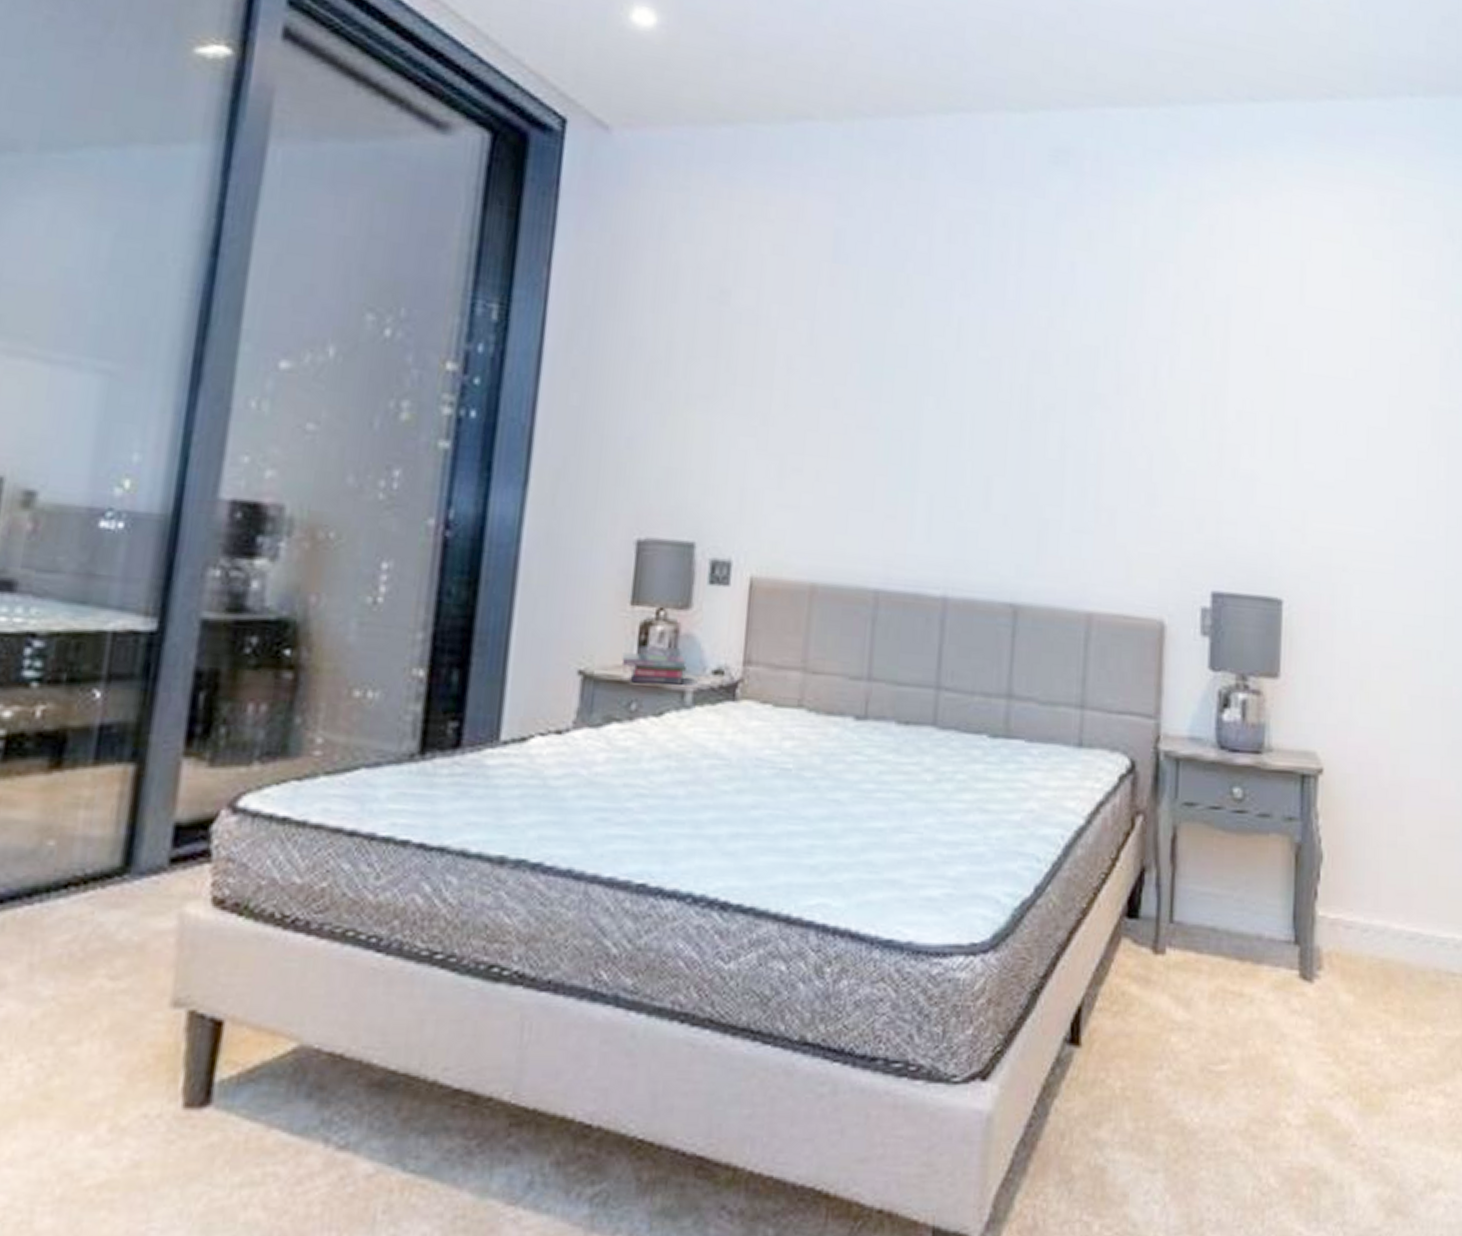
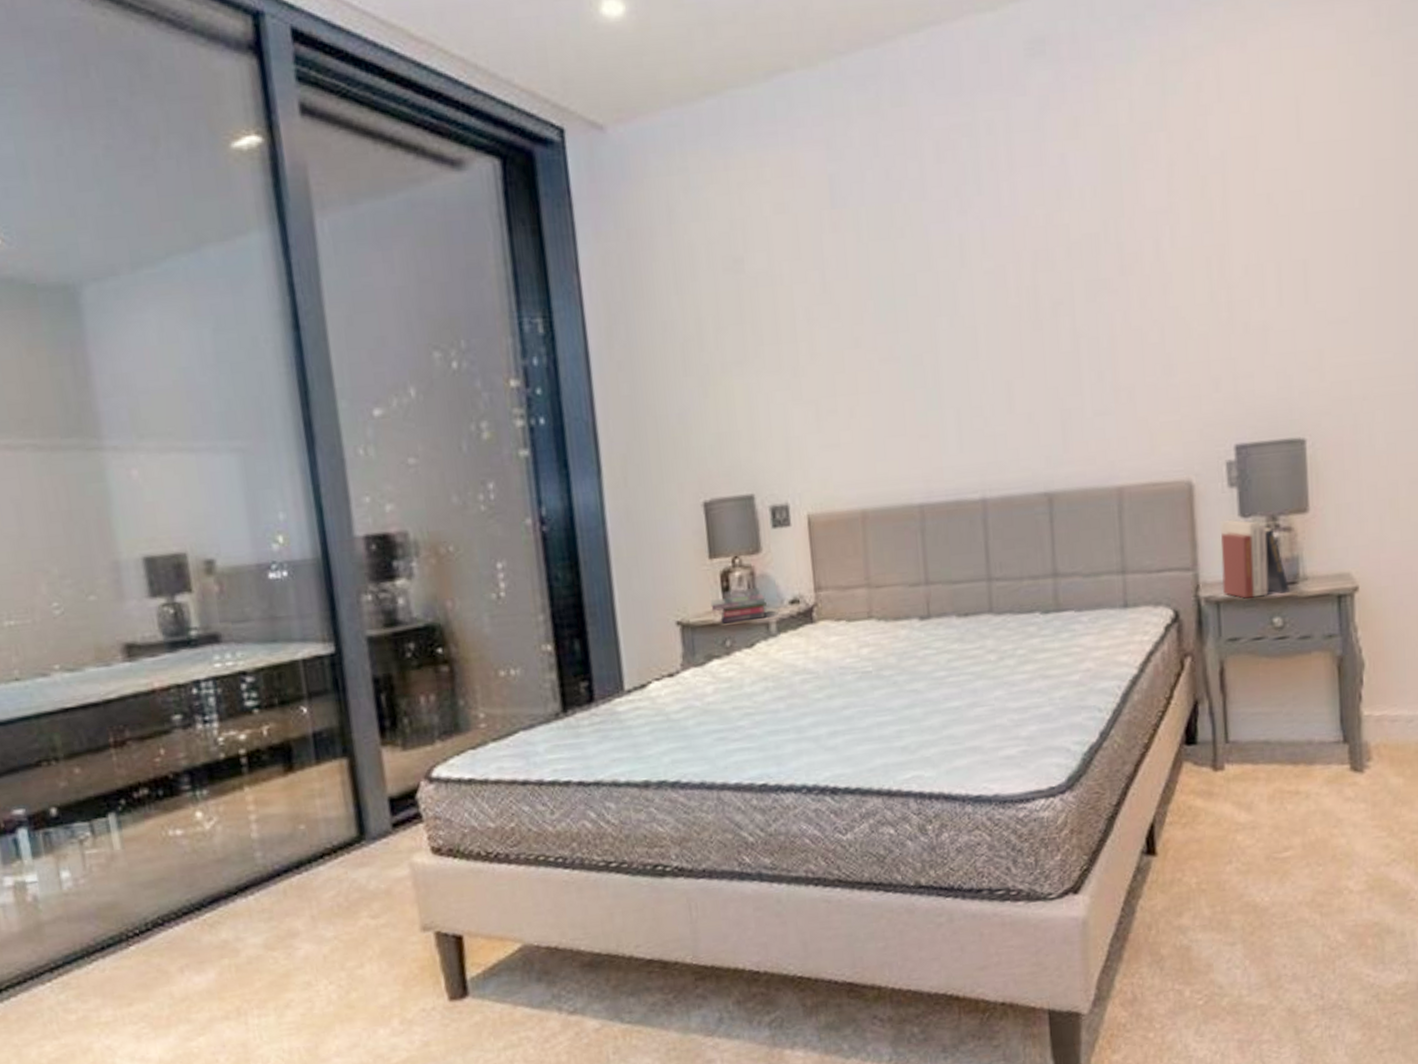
books: none [1183,671,1253,762] -> present [1219,520,1290,600]

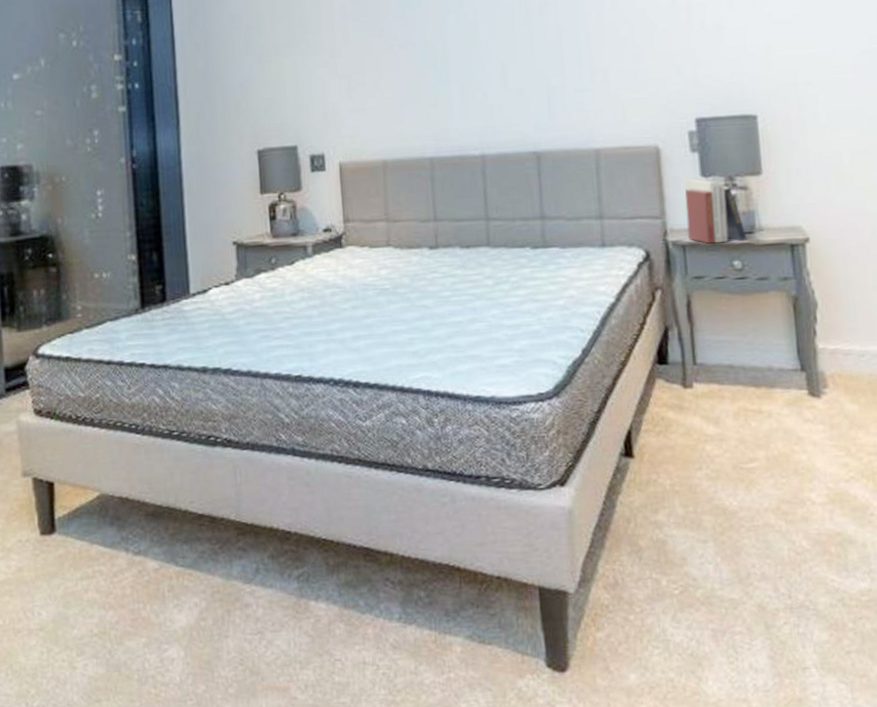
books: present [710,593,767,624] -> none [260,222,305,245]

